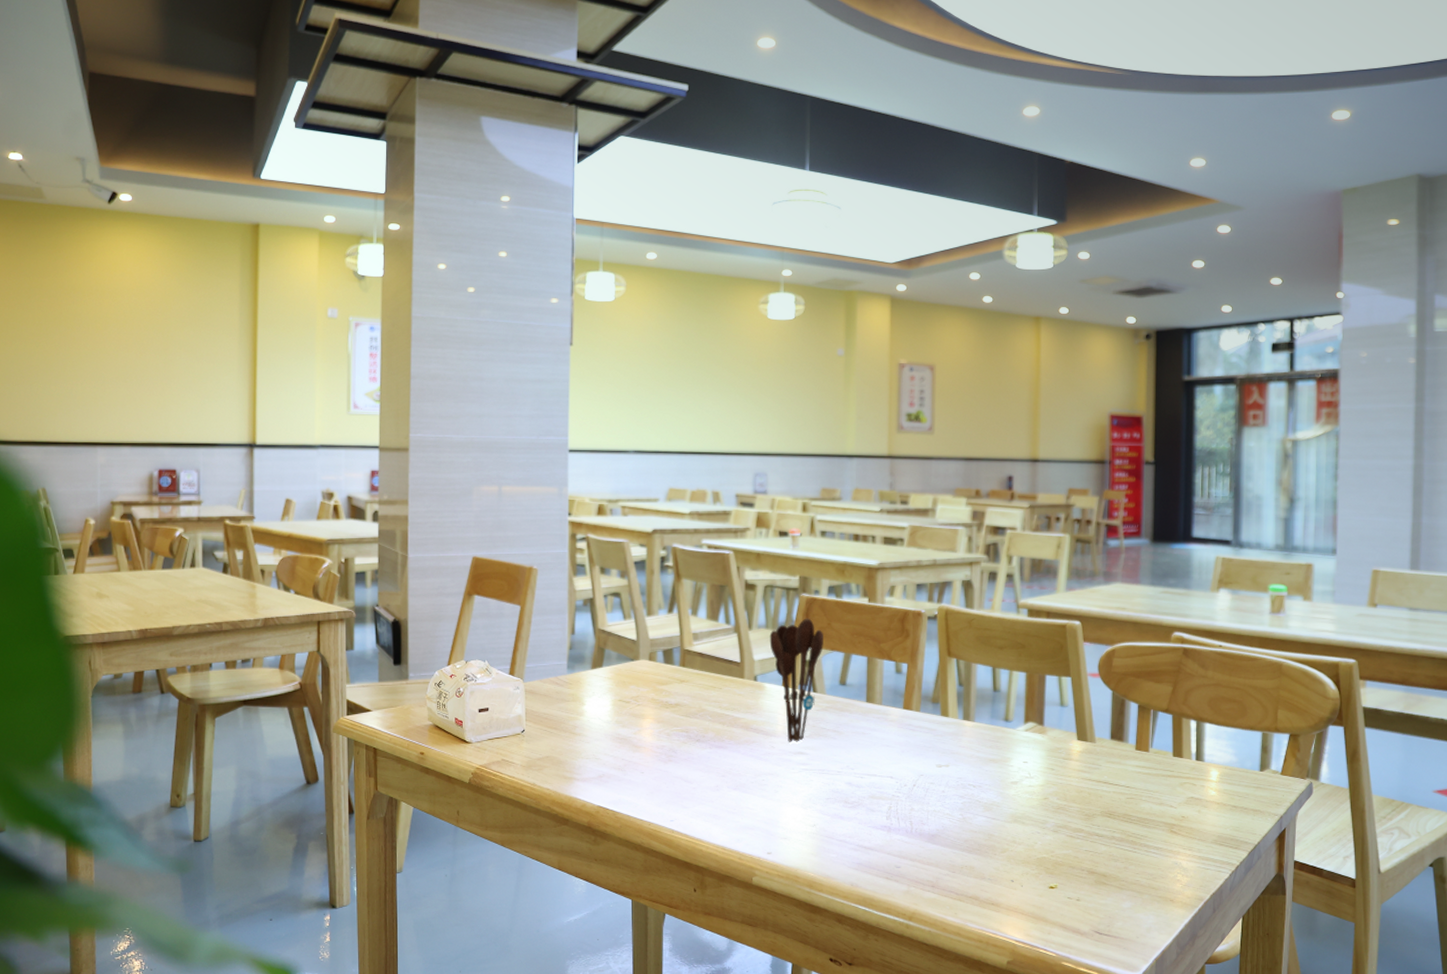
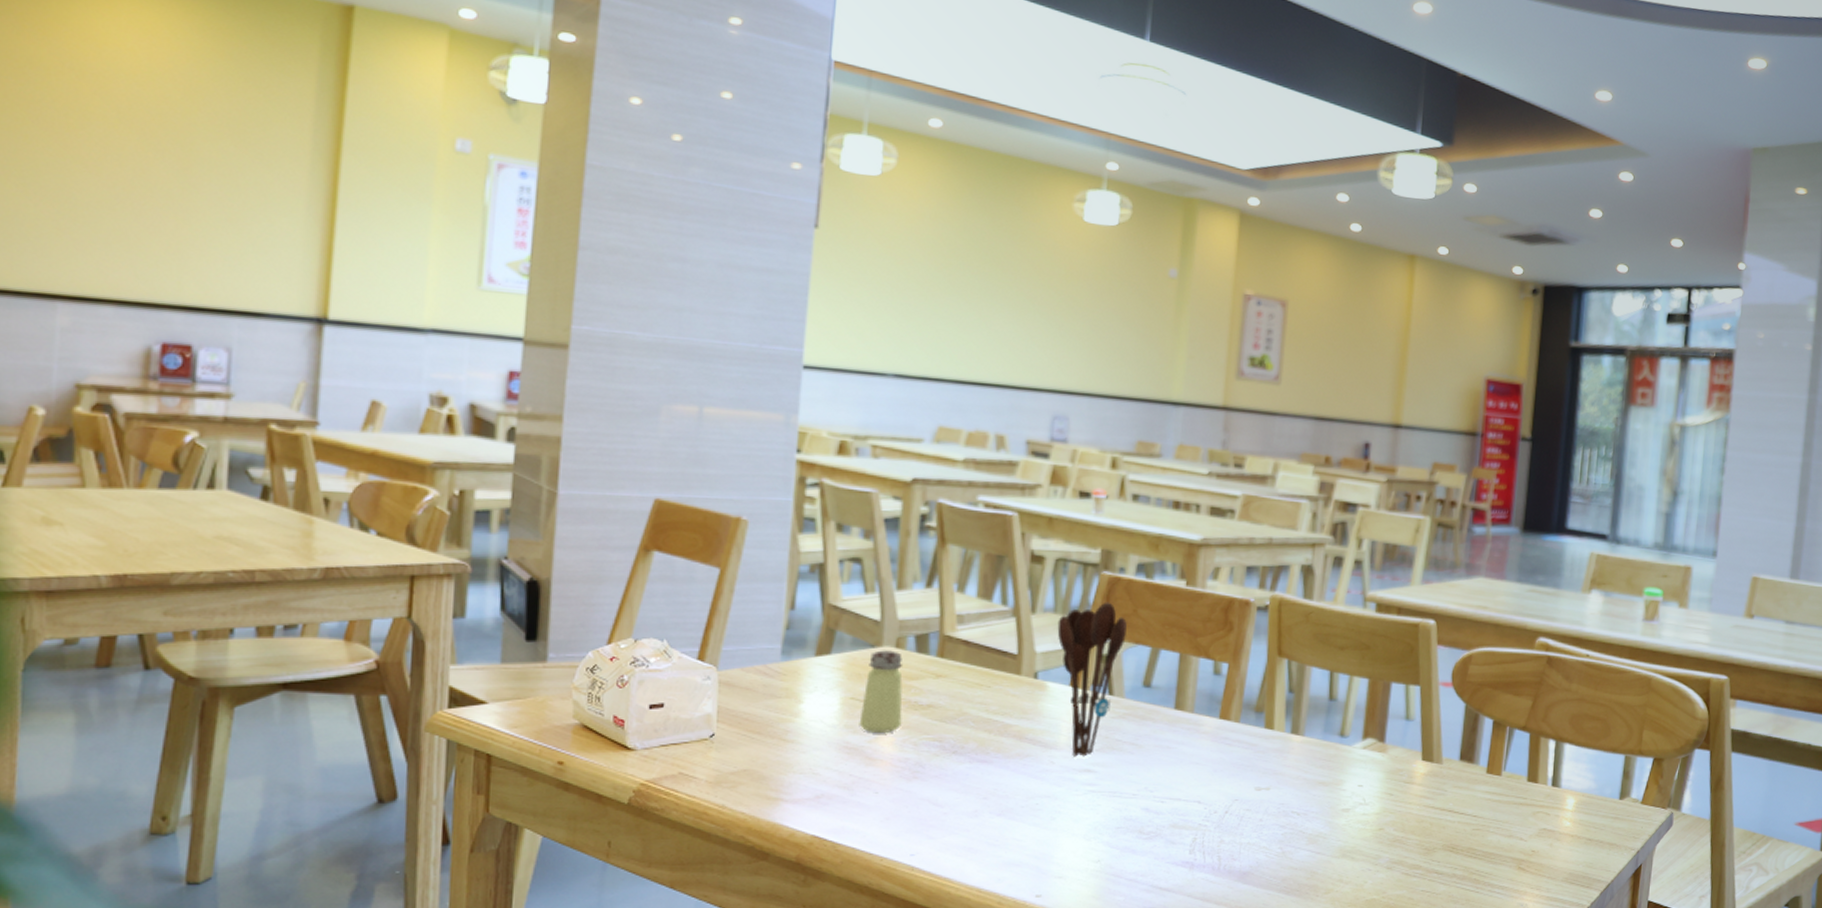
saltshaker: none [626,663,657,726] -> present [859,650,903,733]

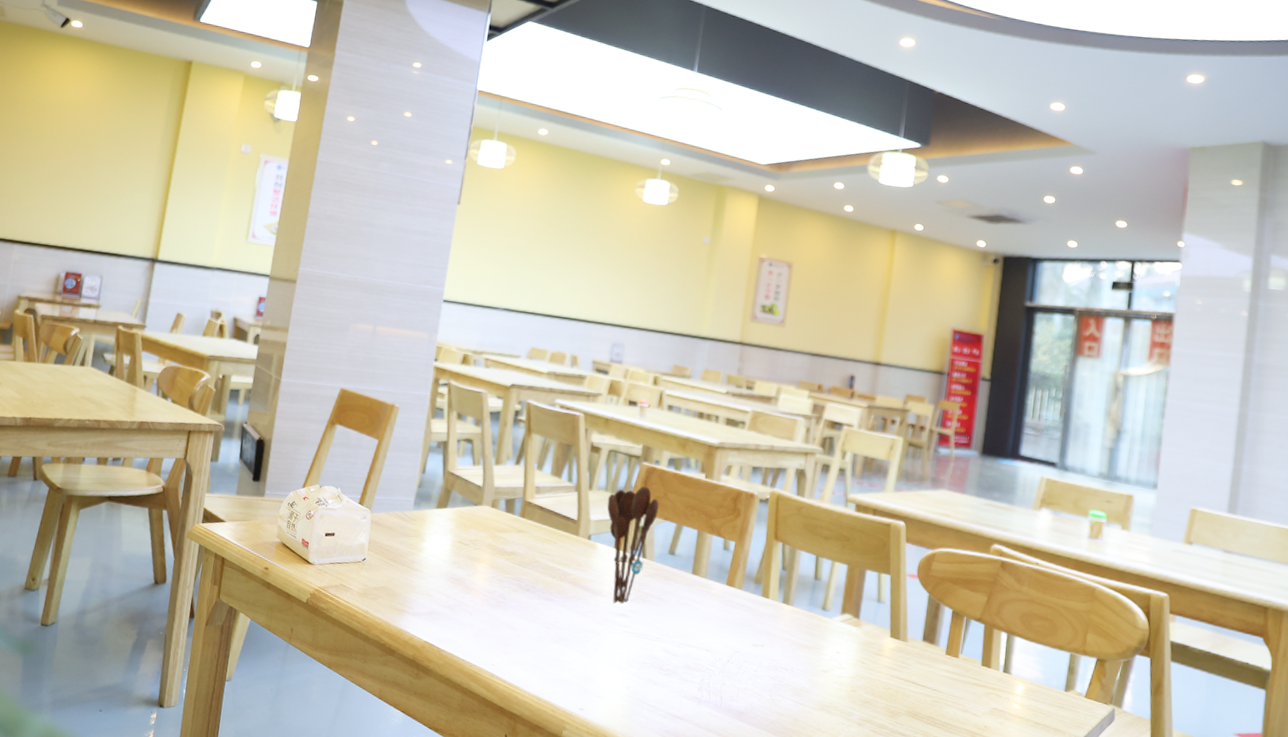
saltshaker: present [859,650,903,733] -> none [462,508,496,570]

